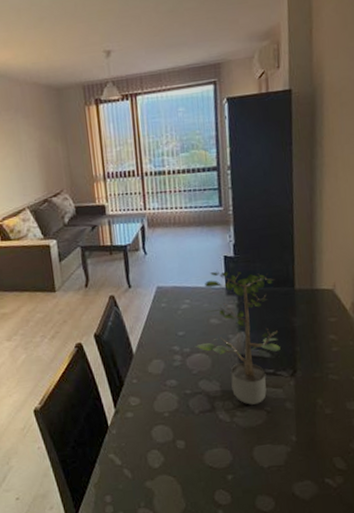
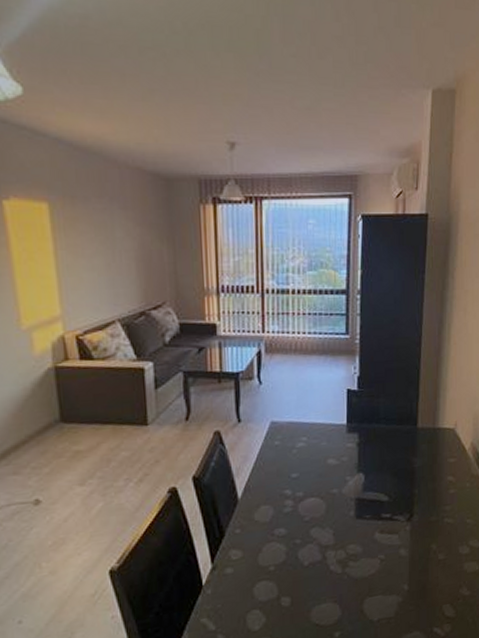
potted plant: present [195,269,280,405] -> none [309,404,399,553]

